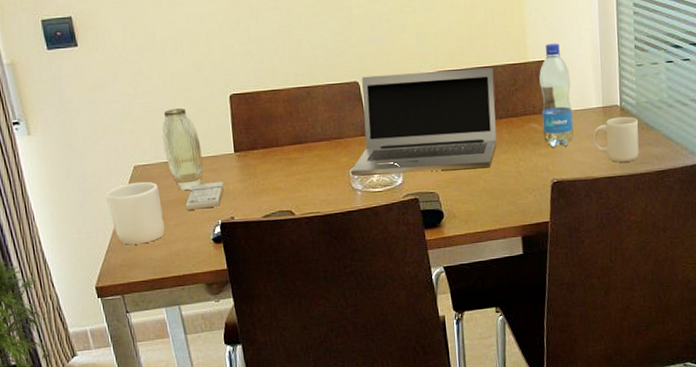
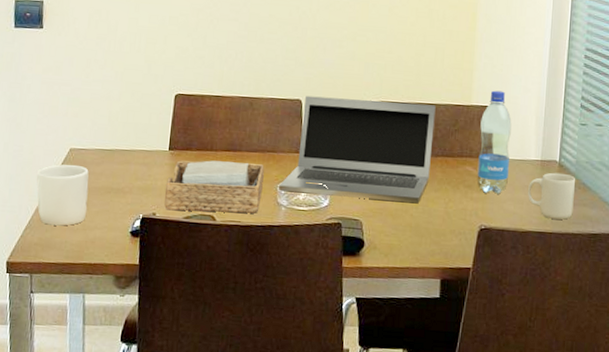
vase: present [161,108,204,190] -> none [101,99,138,180]
mobile phone: present [185,181,225,210] -> none [110,175,153,201]
napkin holder: none [238,152,336,212] -> present [164,160,265,213]

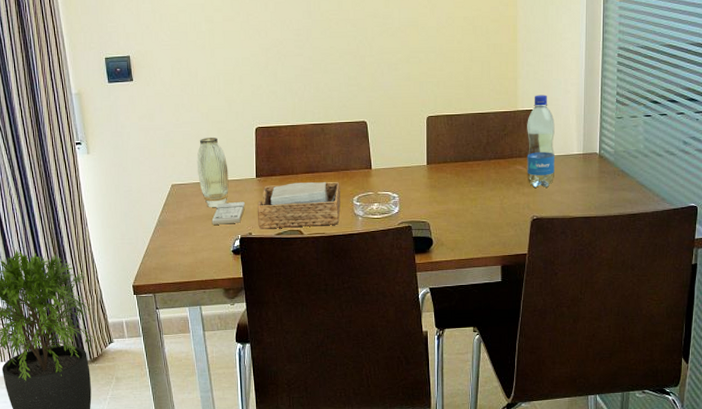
mug: present [36,164,89,226] -> none [146,198,194,252]
vase: none [101,99,138,180] -> present [196,138,229,207]
mobile phone: none [110,175,153,201] -> present [211,201,246,225]
laptop: present [279,95,436,203] -> none [354,114,486,204]
cup: present [527,172,576,220] -> none [572,163,615,205]

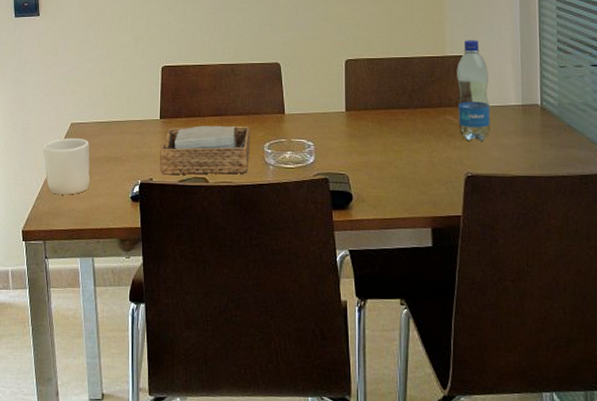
mug: none [146,198,194,252] -> present [43,137,91,195]
vase: present [196,138,229,207] -> none [98,75,131,149]
mobile phone: present [211,201,246,225] -> none [110,143,148,168]

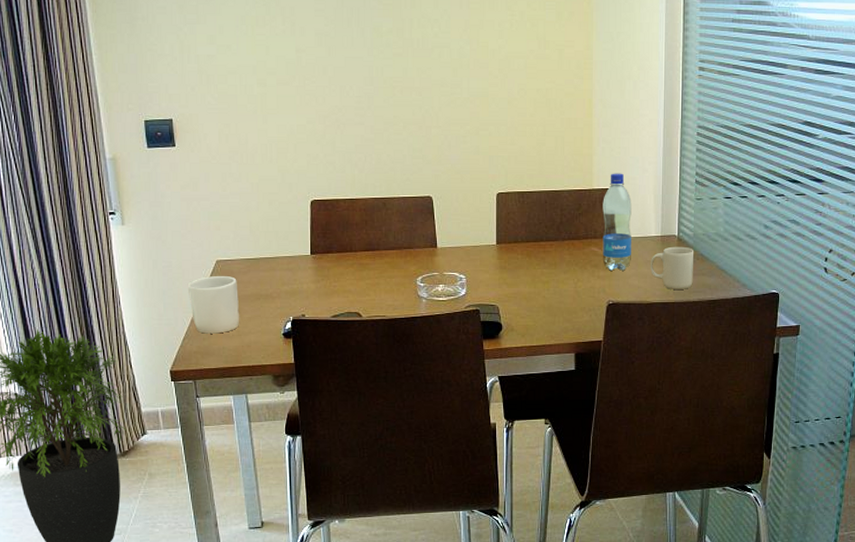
napkin holder: present [159,125,251,175] -> none [311,260,404,311]
cup: none [511,116,561,164] -> present [650,246,694,291]

